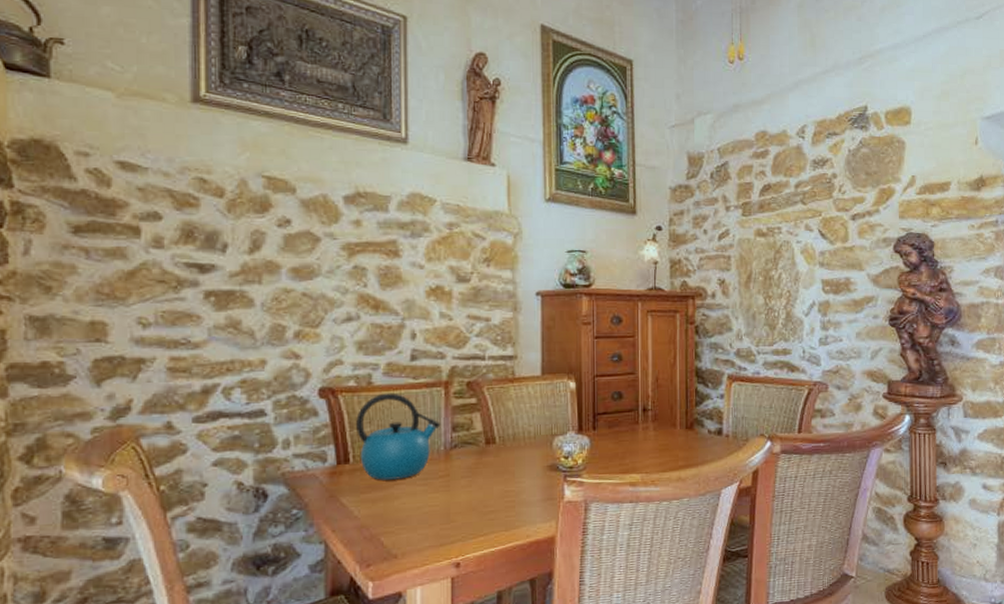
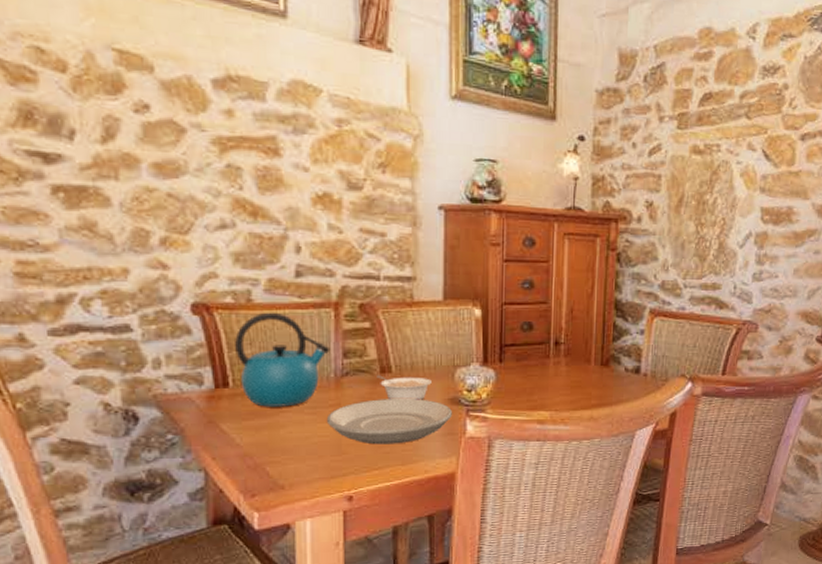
plate: none [436,467,552,512] -> present [326,399,453,445]
legume: none [482,446,532,469] -> present [377,375,432,400]

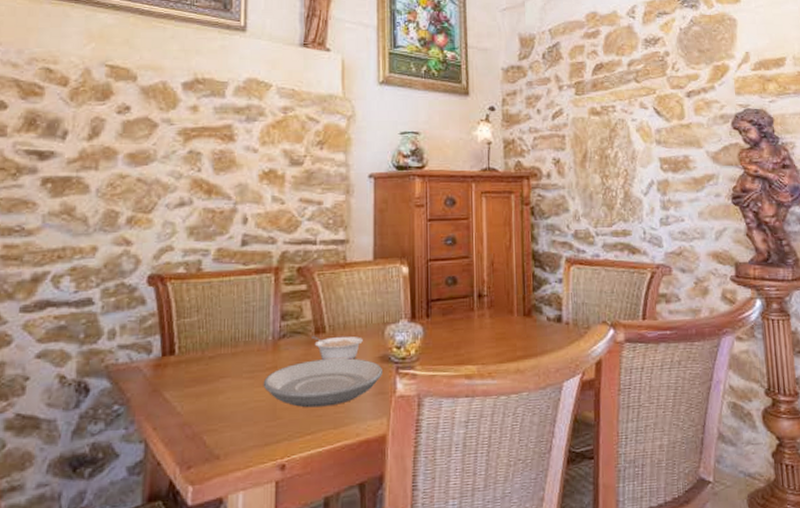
kettle: present [235,312,331,407] -> none [183,279,270,373]

